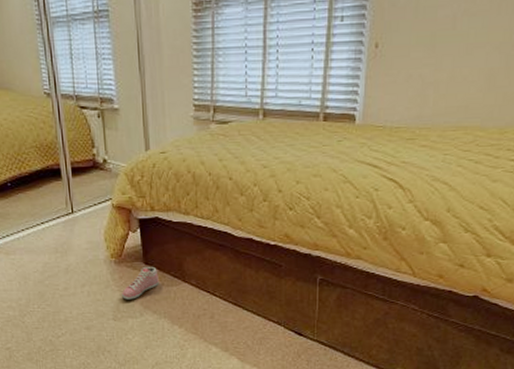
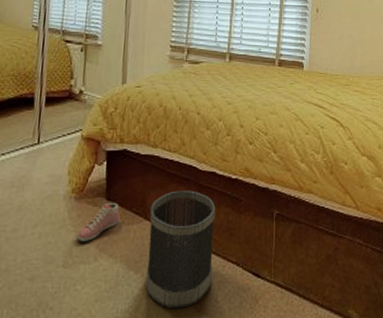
wastebasket: none [187,256,255,358] -> present [146,190,216,309]

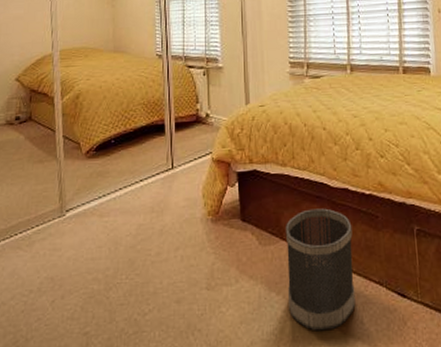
sneaker: present [77,202,120,242] -> none [217,223,256,264]

